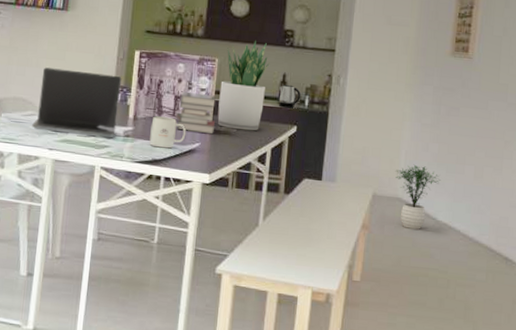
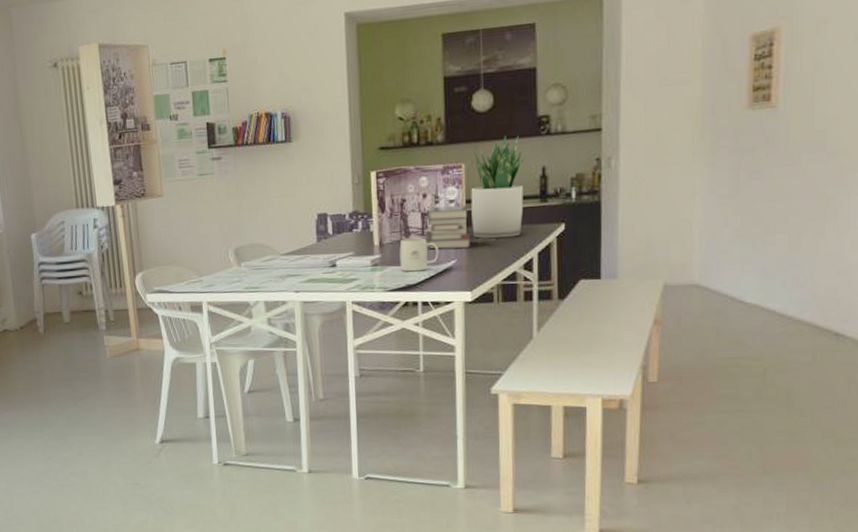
laptop computer: present [32,67,122,138] -> none [274,202,362,274]
kettle: present [278,84,301,109] -> none [540,178,566,206]
potted plant: present [395,164,440,230] -> none [688,243,746,317]

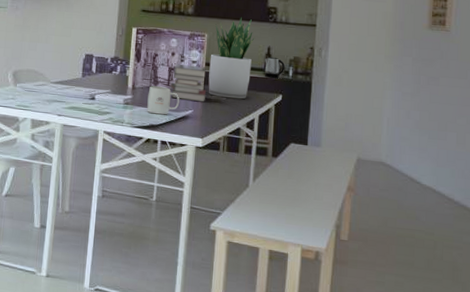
kettle: none [540,178,566,206] -> present [264,56,286,79]

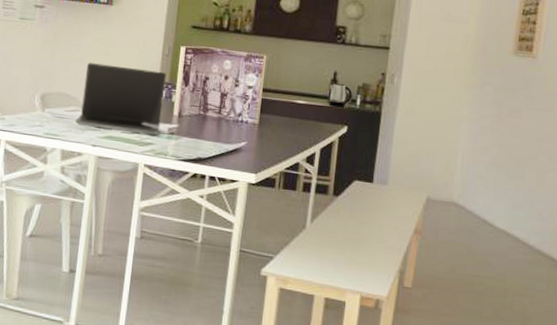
laptop computer: none [43,43,121,106] -> present [75,62,167,136]
mug: present [147,86,180,115] -> none [194,113,233,147]
books: present [170,63,207,102] -> none [222,88,263,133]
planter: present [208,18,255,100] -> none [264,37,320,131]

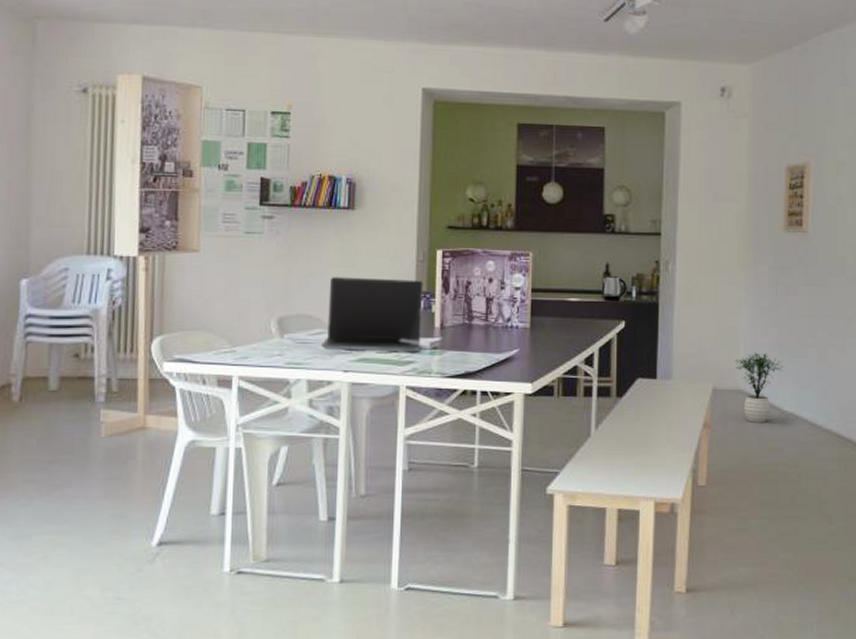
potted plant: none [451,168,499,236] -> present [734,352,783,422]

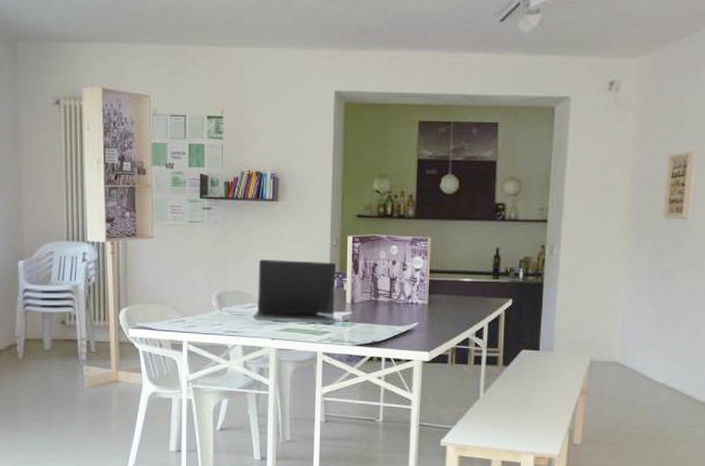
kettle: present [603,275,628,302] -> none [493,258,515,282]
potted plant: present [734,352,783,422] -> none [611,328,657,391]

